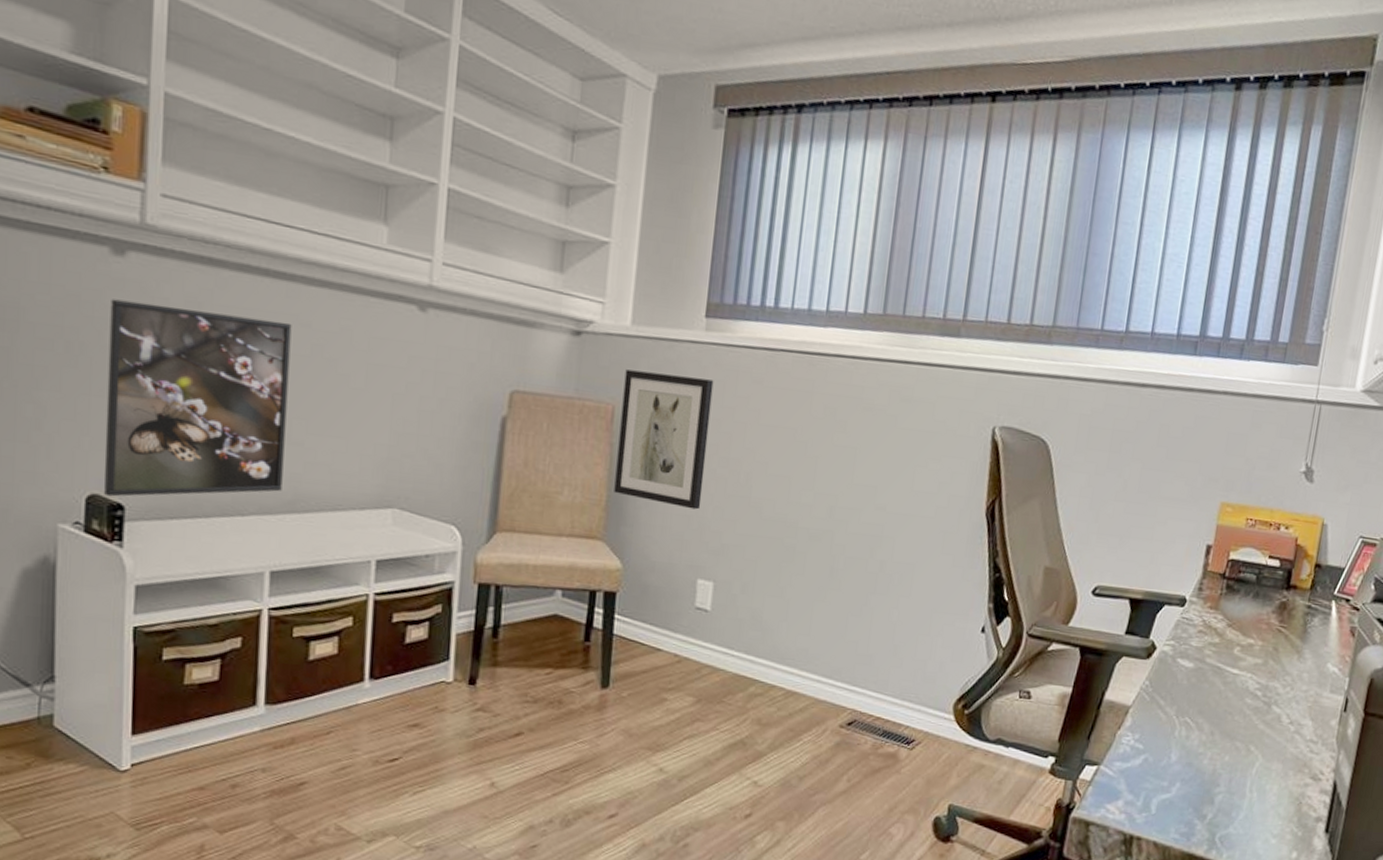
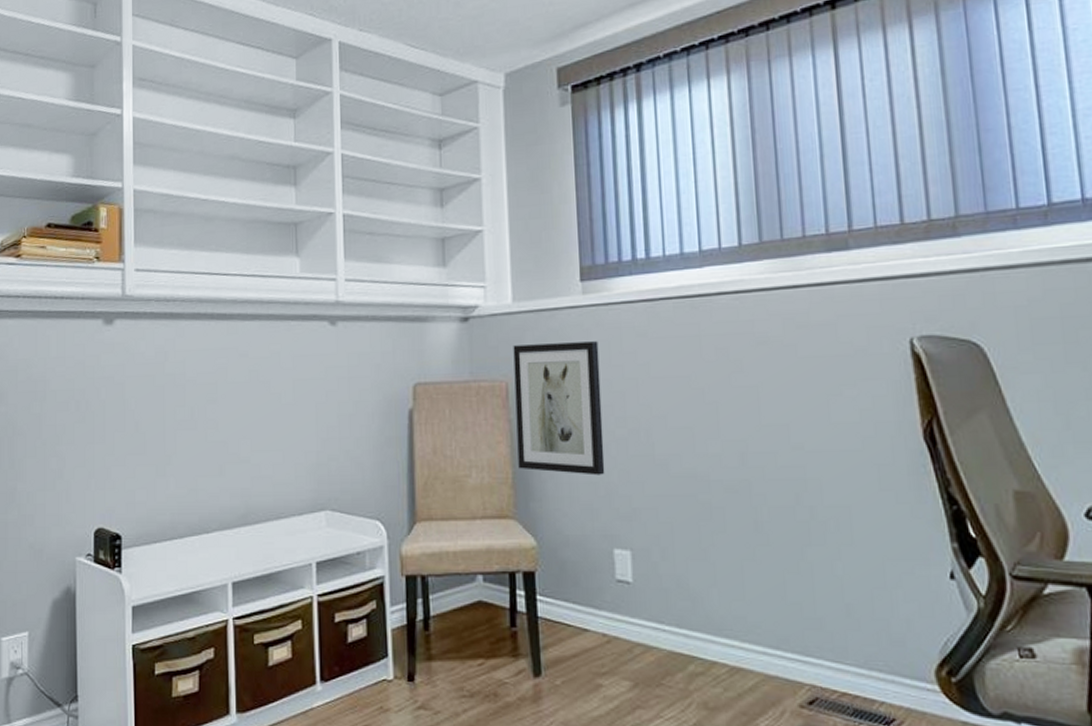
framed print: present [103,299,292,497] -> none [105,356,236,529]

